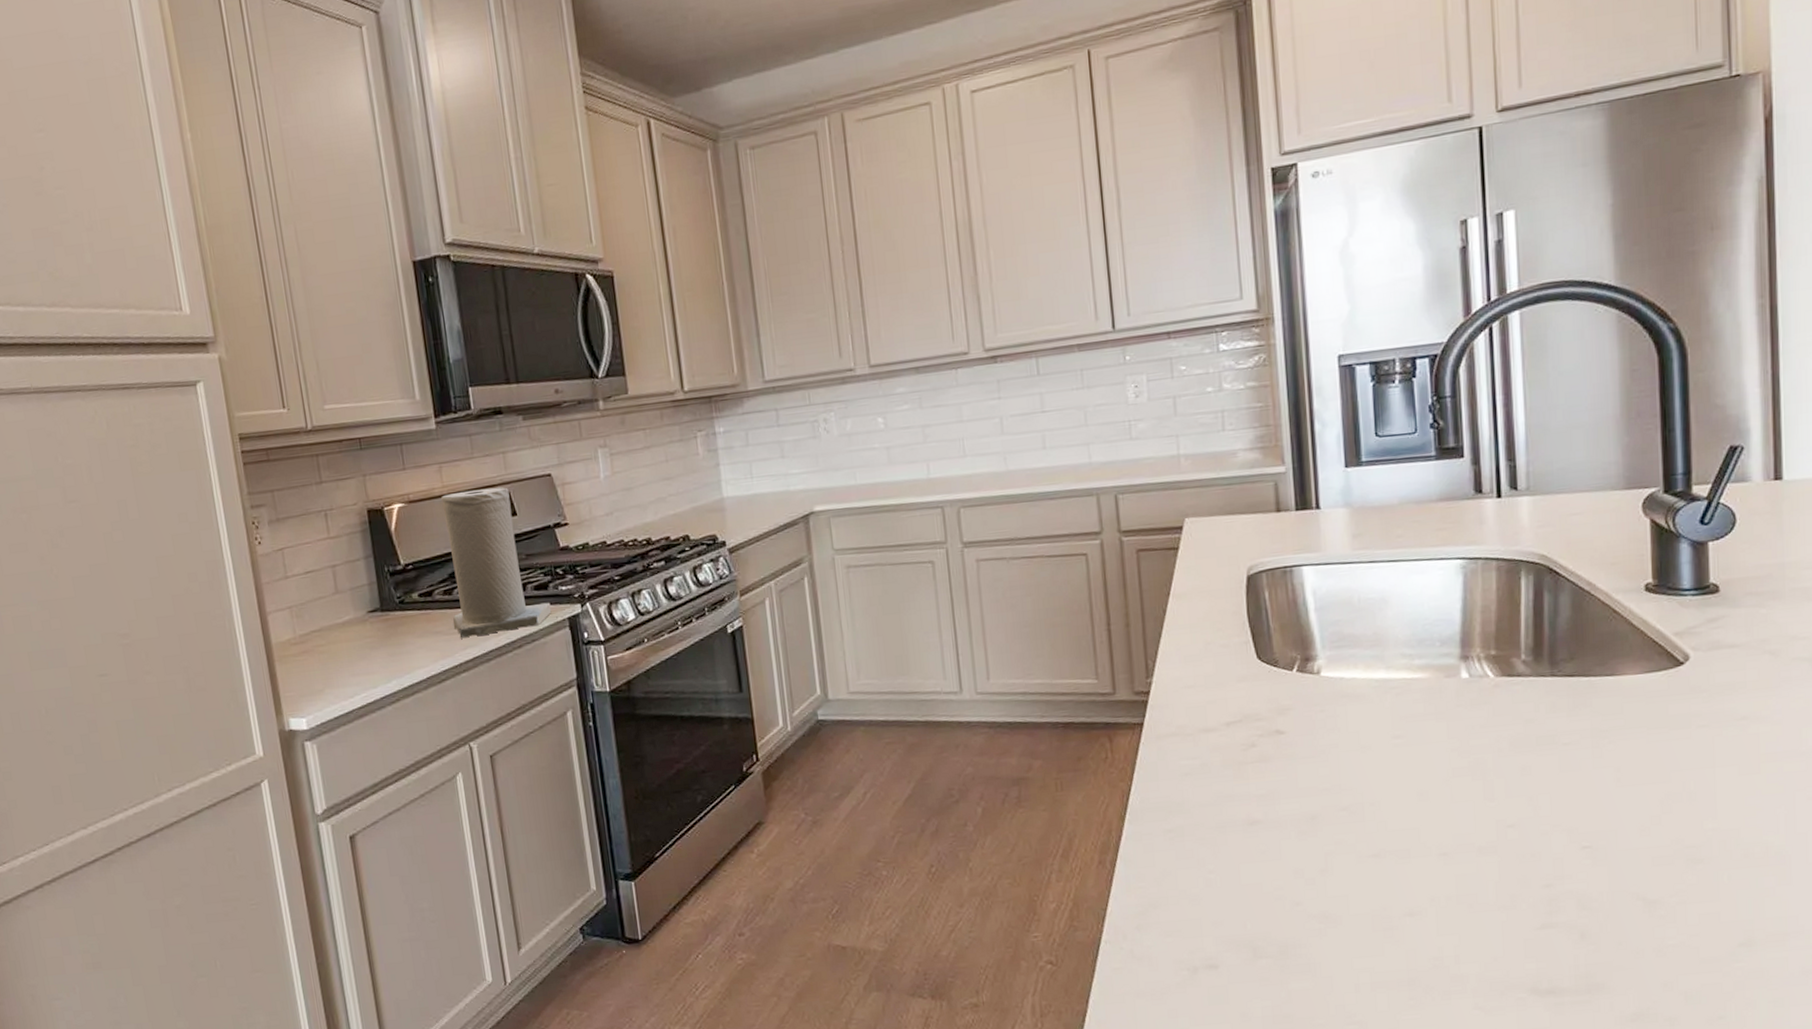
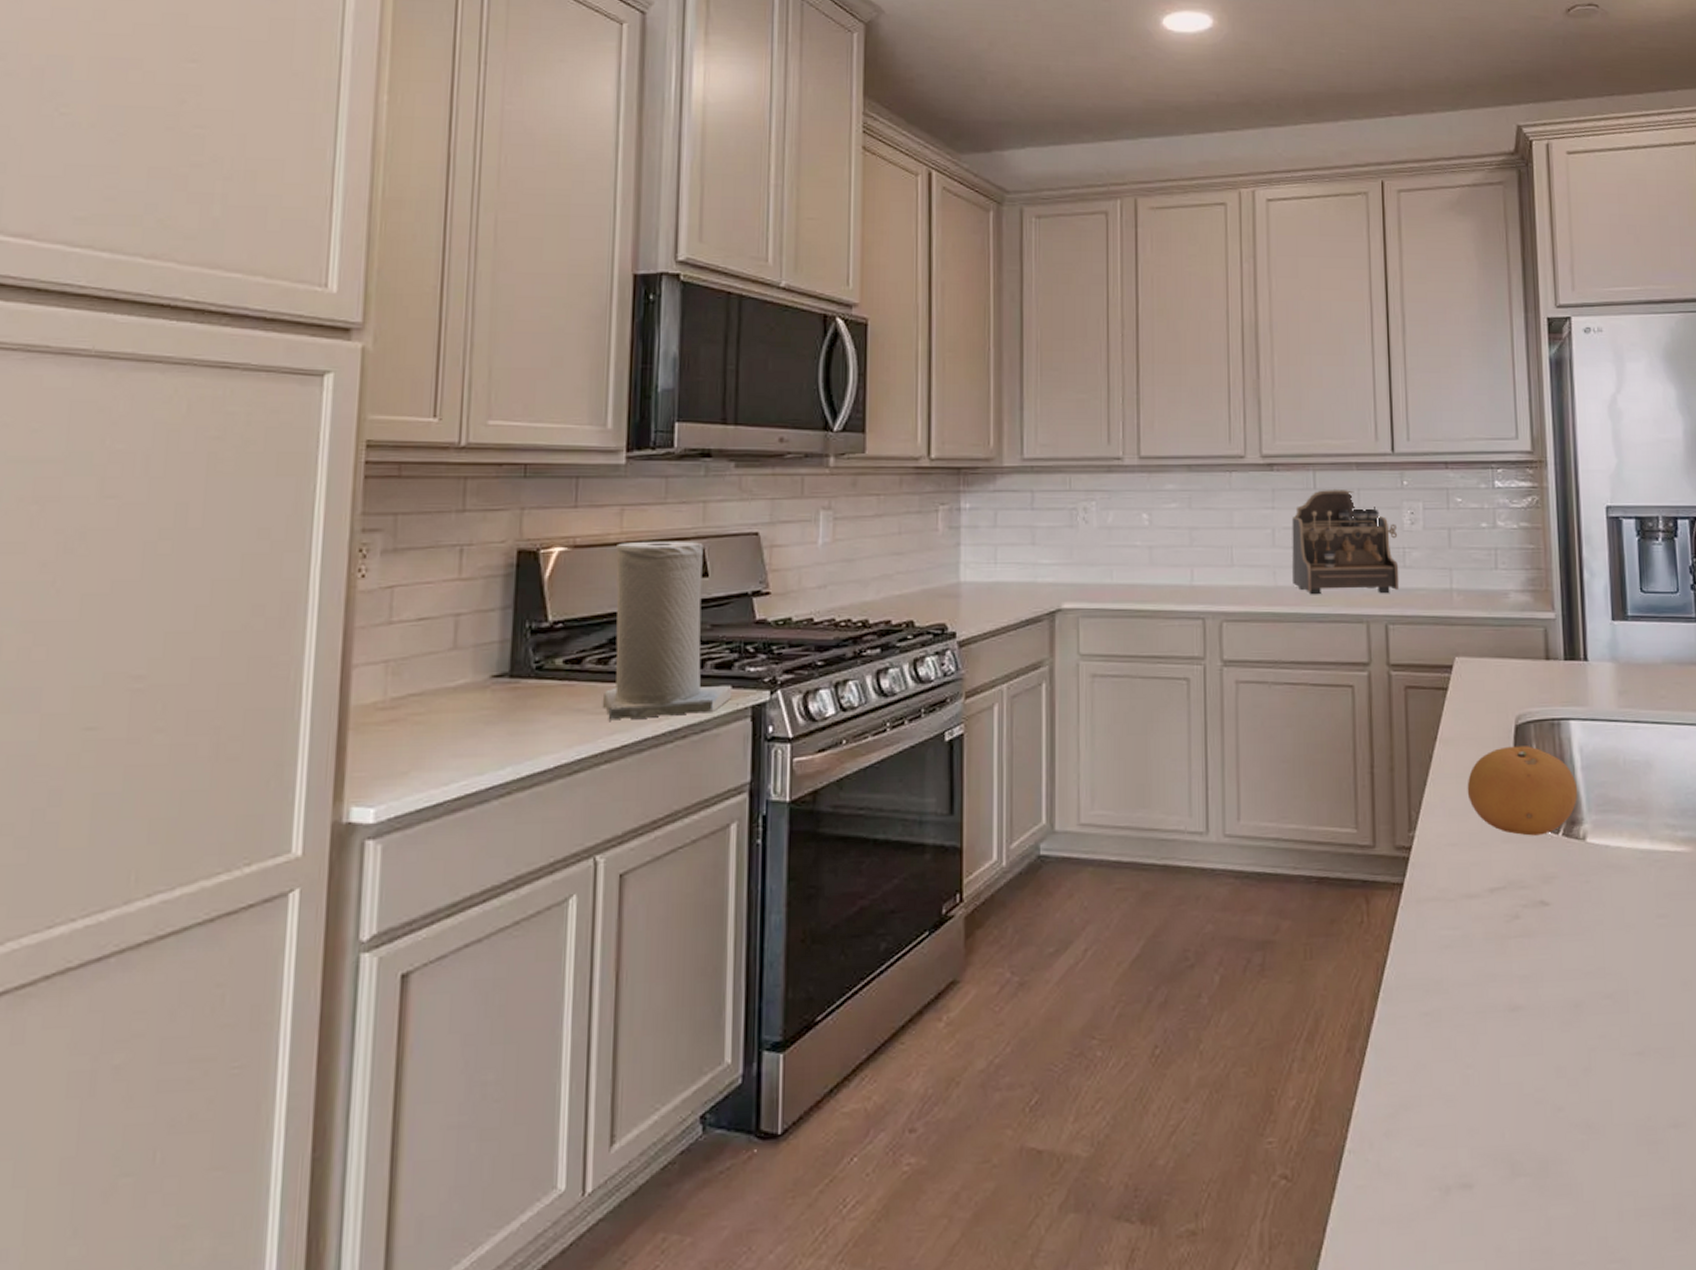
spice rack: none [1018,372,1127,475] -> present [1291,490,1399,595]
fruit: none [1201,593,1311,674] -> present [1467,746,1577,836]

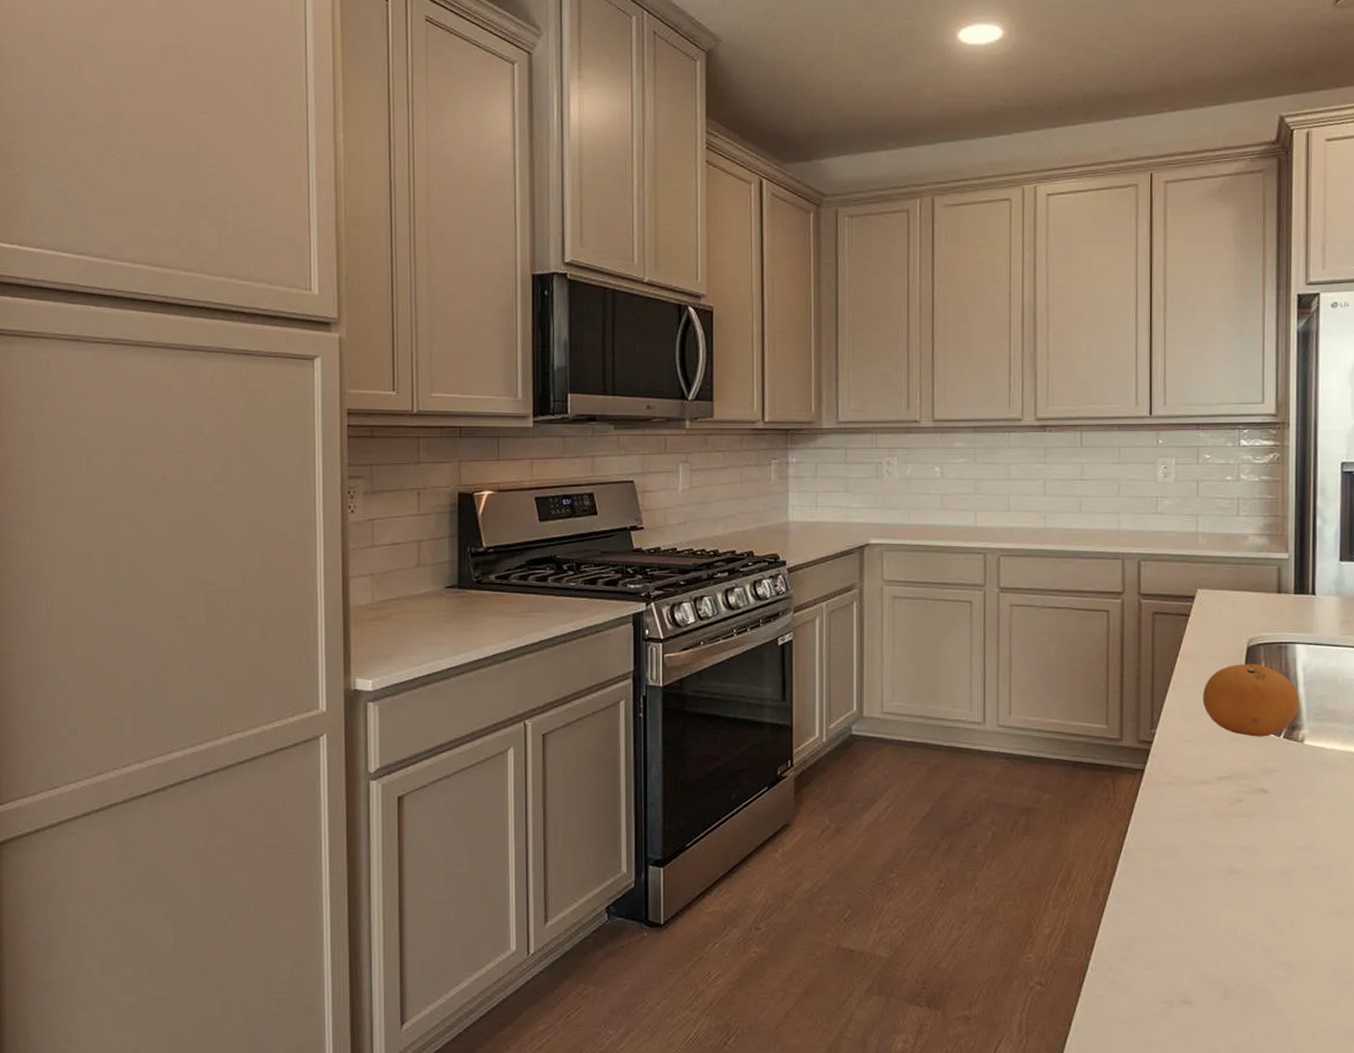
paper towel: present [602,541,732,721] -> none [524,487,618,622]
spice rack: present [1291,490,1399,595] -> none [1060,448,1152,536]

